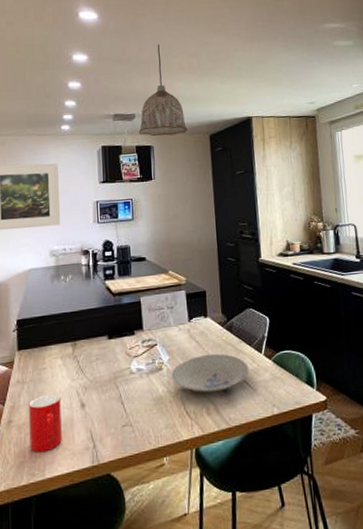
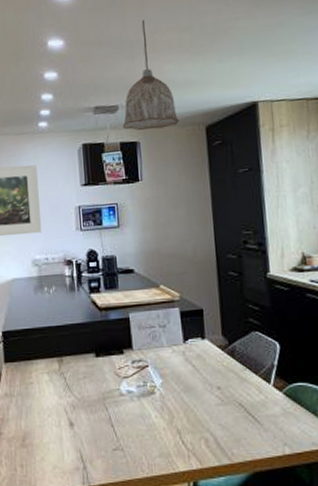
cup: present [29,394,62,453] -> none [17,410,52,468]
bowl: present [171,353,249,393] -> none [164,381,255,423]

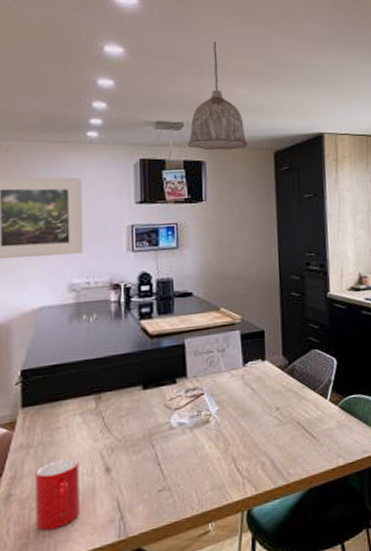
cup: none [17,410,52,468] -> present [36,458,80,531]

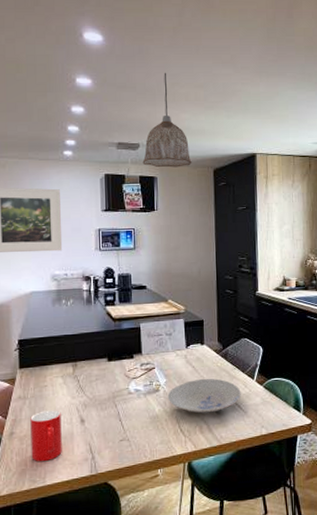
bowl: none [220,401,312,447] -> present [167,378,241,414]

